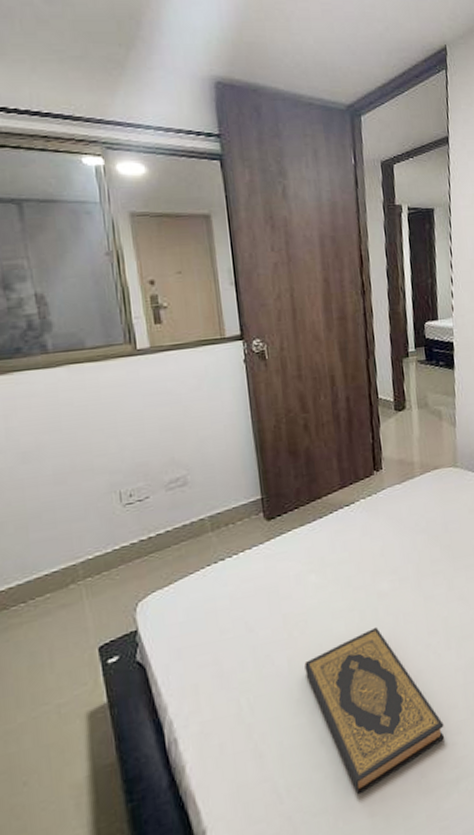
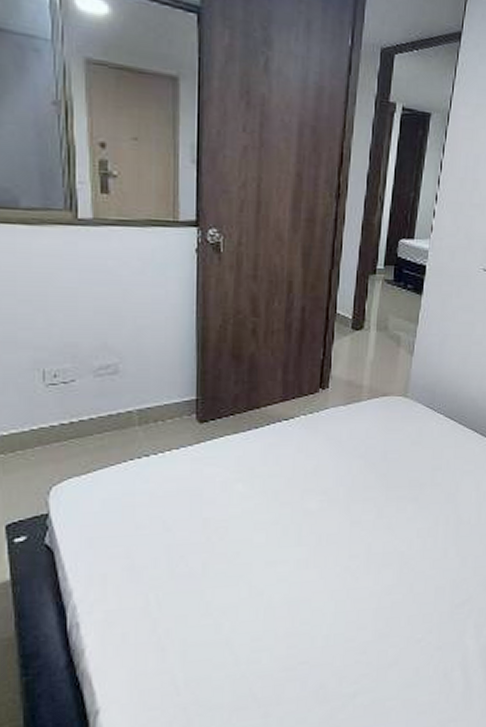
hardback book: present [304,626,445,795] -> none [219,543,350,697]

